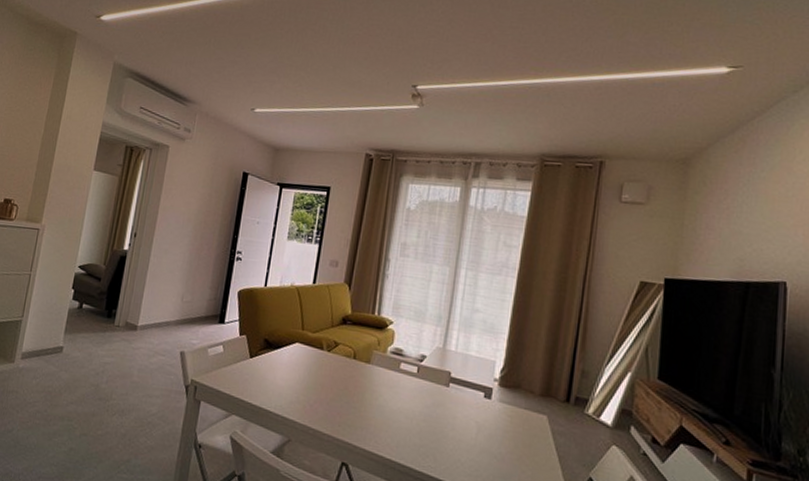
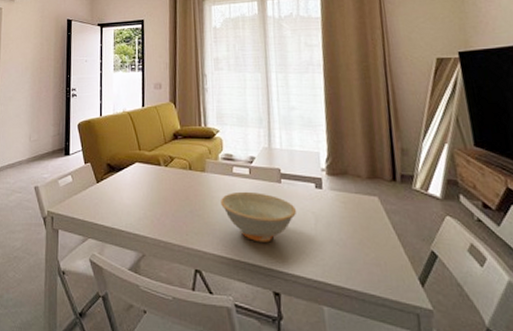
dish: none [381,389,459,446] -> present [221,191,296,243]

